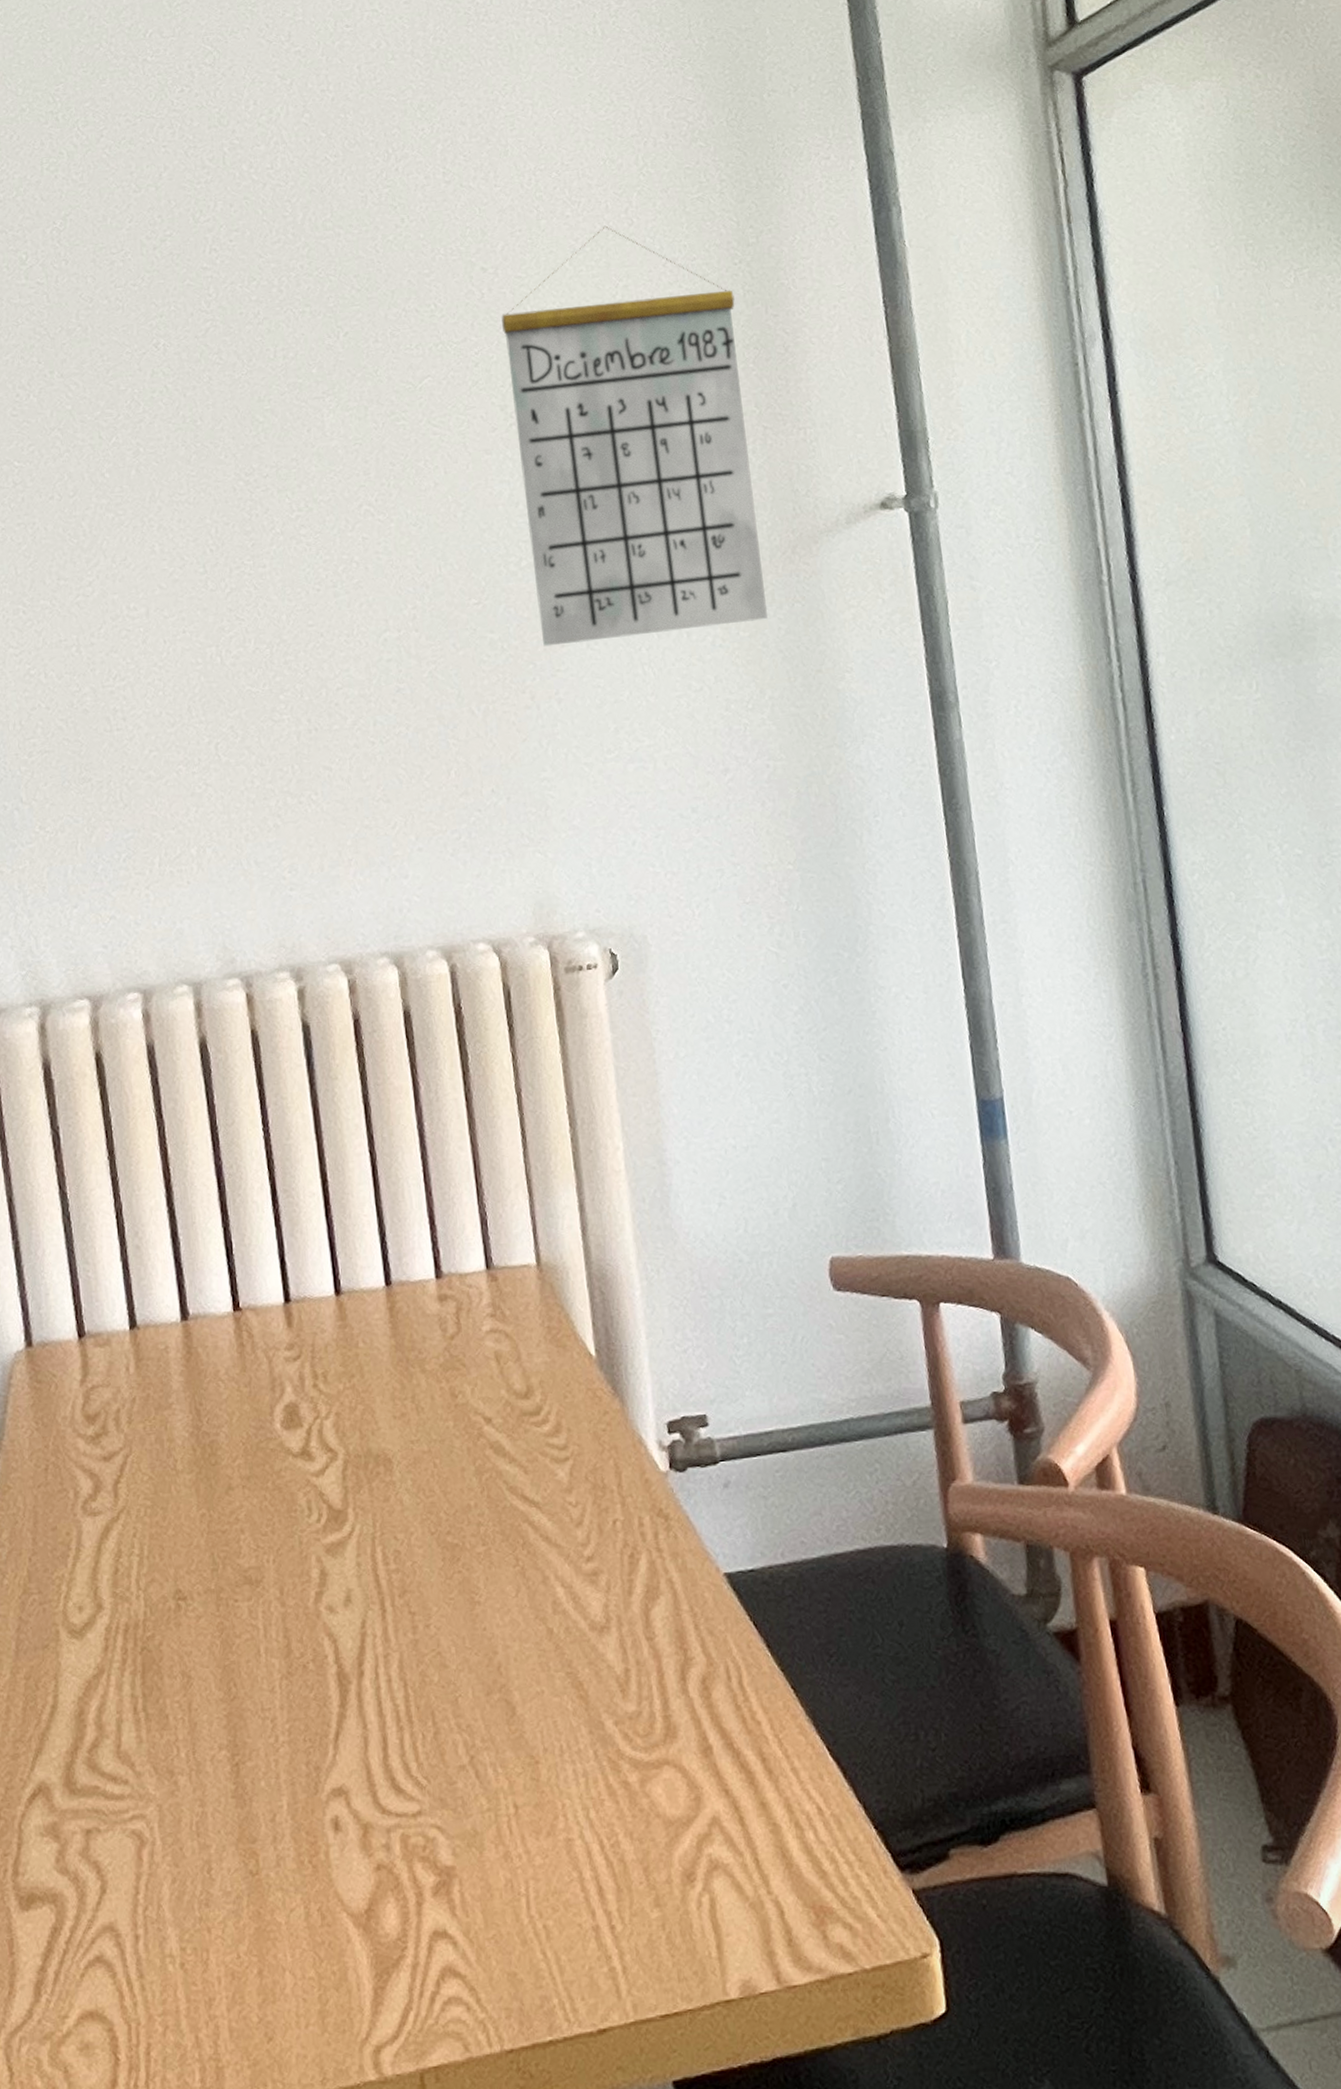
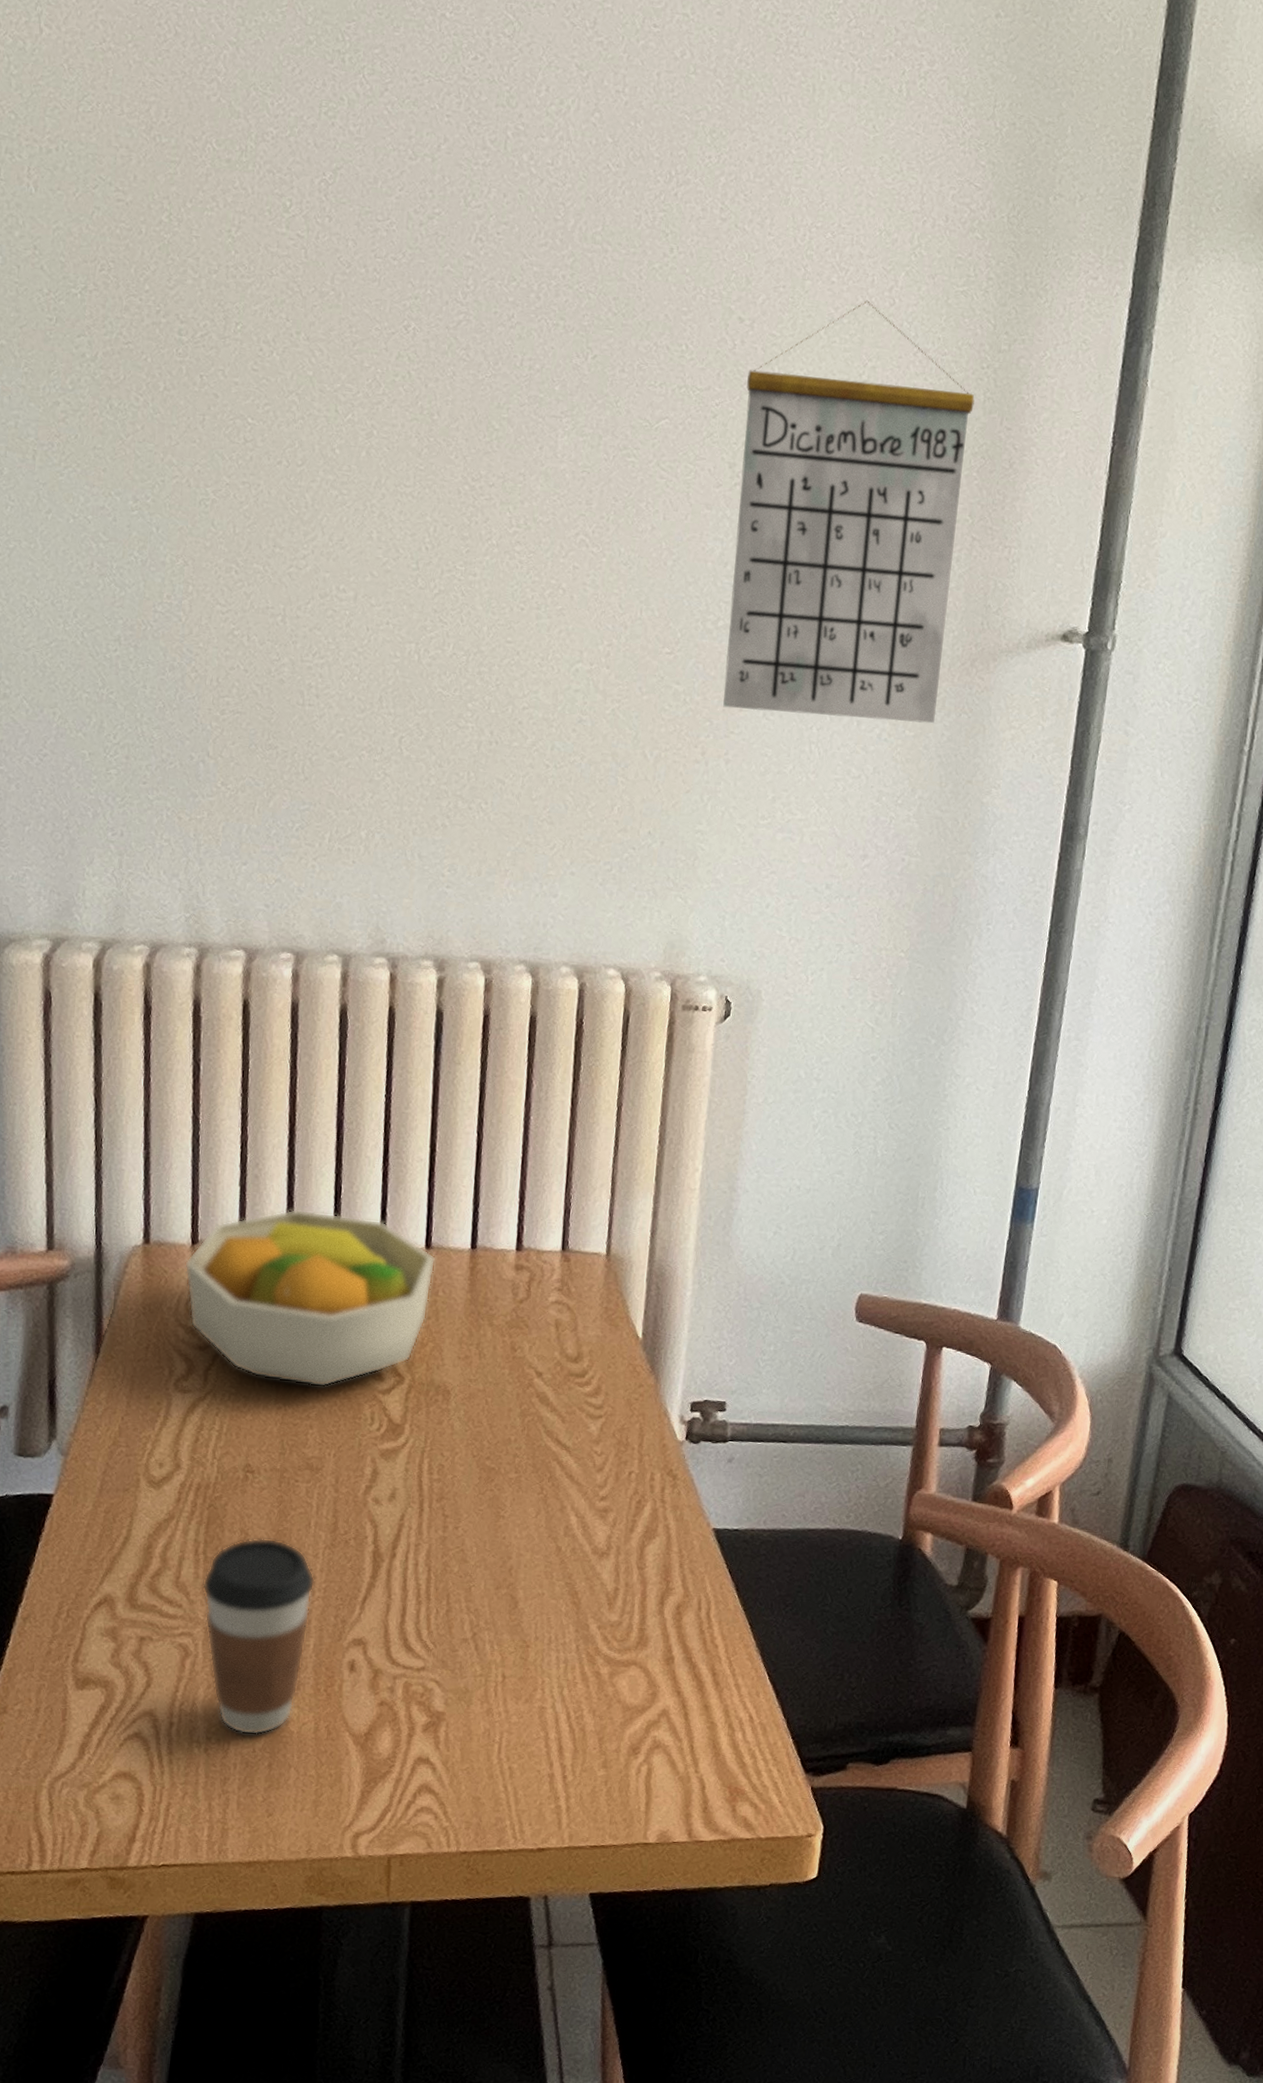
fruit bowl: none [73,1271,351,1483] -> present [184,1209,436,1388]
coffee cup: none [148,1677,278,1937] -> present [202,1537,315,1735]

